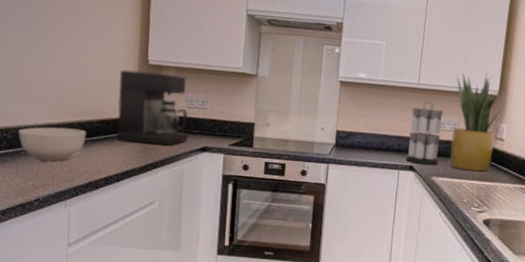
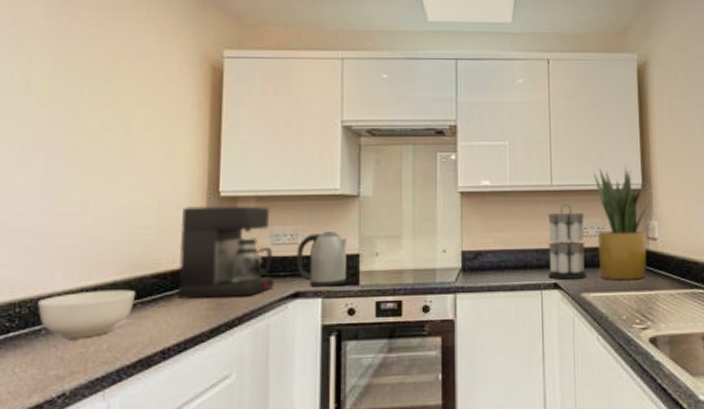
kettle: none [205,101,245,147] -> present [296,230,347,287]

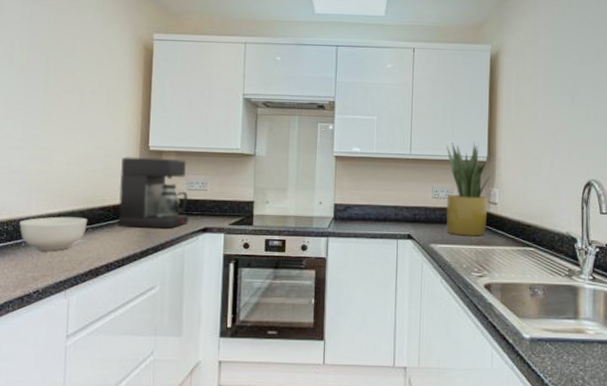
kettle: present [296,230,347,287] -> none [205,181,244,225]
spice rack: present [548,204,586,280] -> none [404,170,437,232]

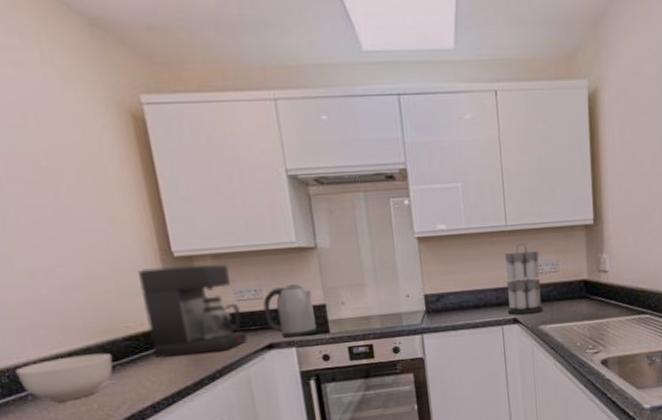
kettle: none [205,181,244,225] -> present [263,283,317,338]
spice rack: none [404,170,437,232] -> present [504,243,543,315]
planter: present [445,140,498,237] -> none [547,201,606,312]

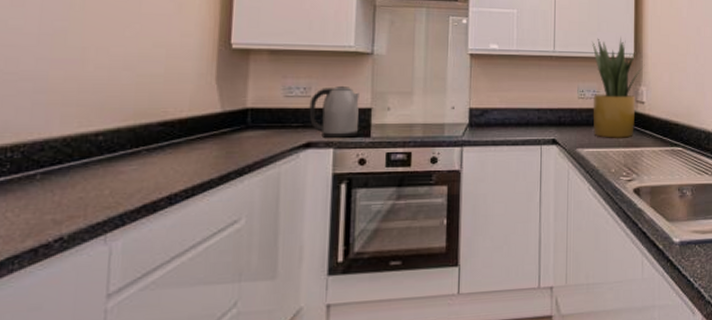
bowl: present [16,353,113,402] -> none [32,136,141,184]
coffee maker: present [138,264,248,358] -> none [184,57,286,146]
spice rack: present [504,243,543,315] -> none [548,68,582,136]
planter: none [547,201,606,312] -> present [592,36,645,139]

